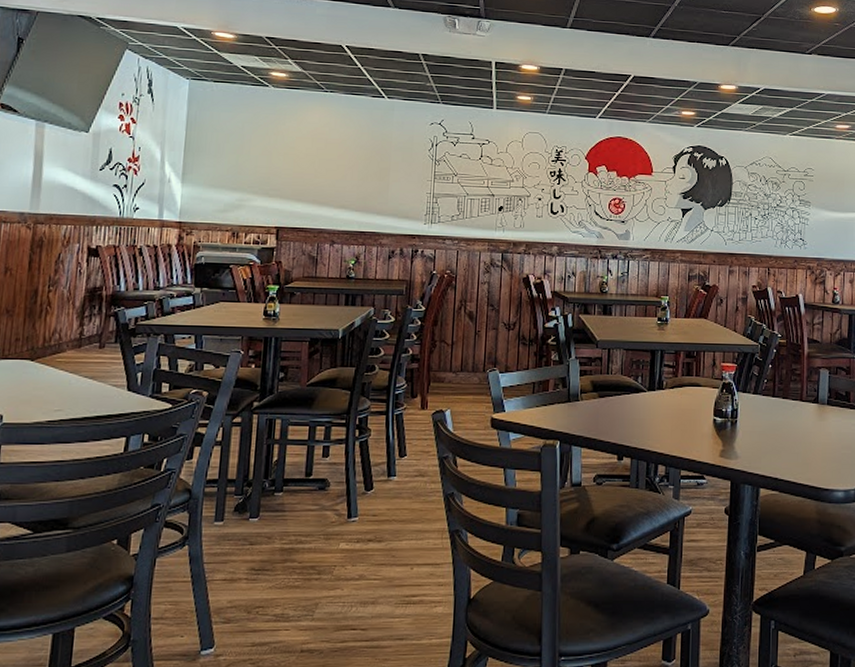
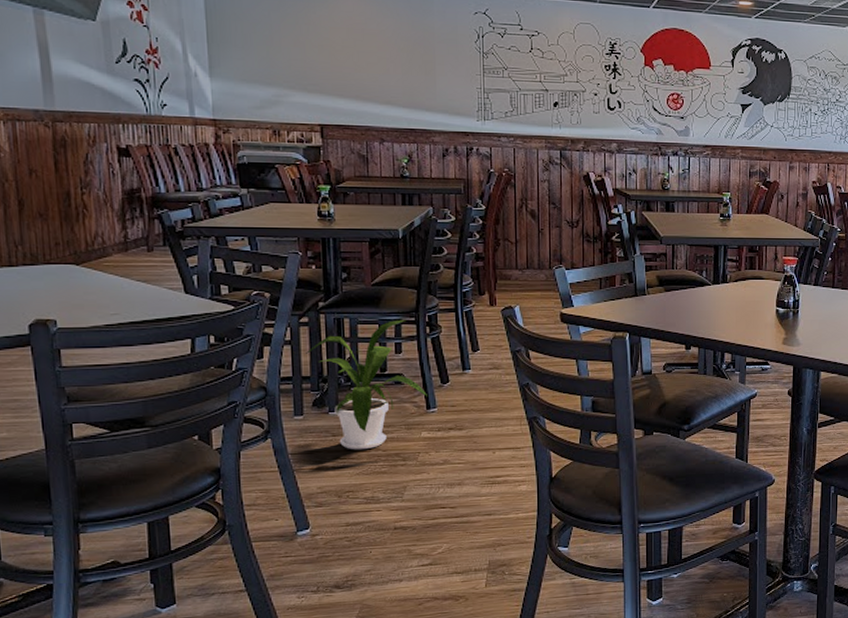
house plant: none [235,421,351,561] -> present [306,319,429,450]

